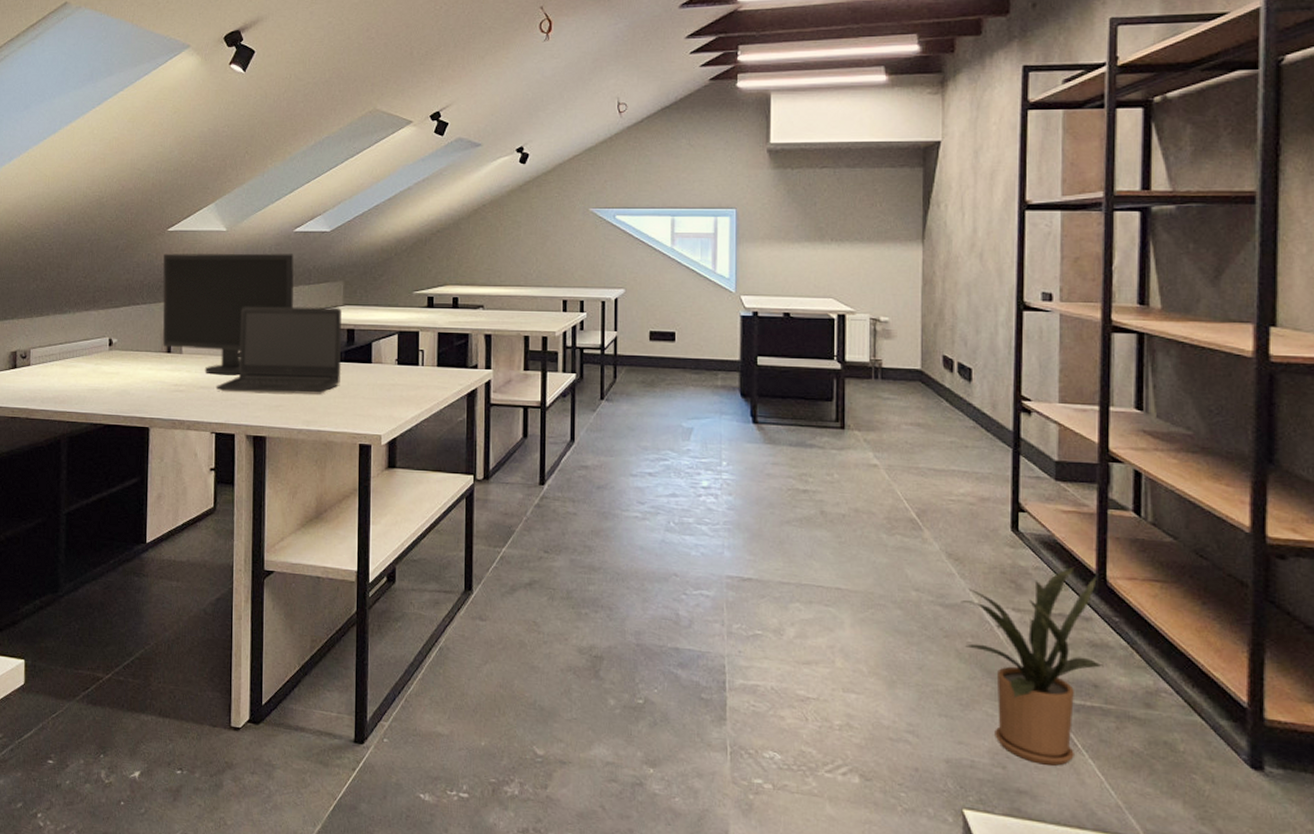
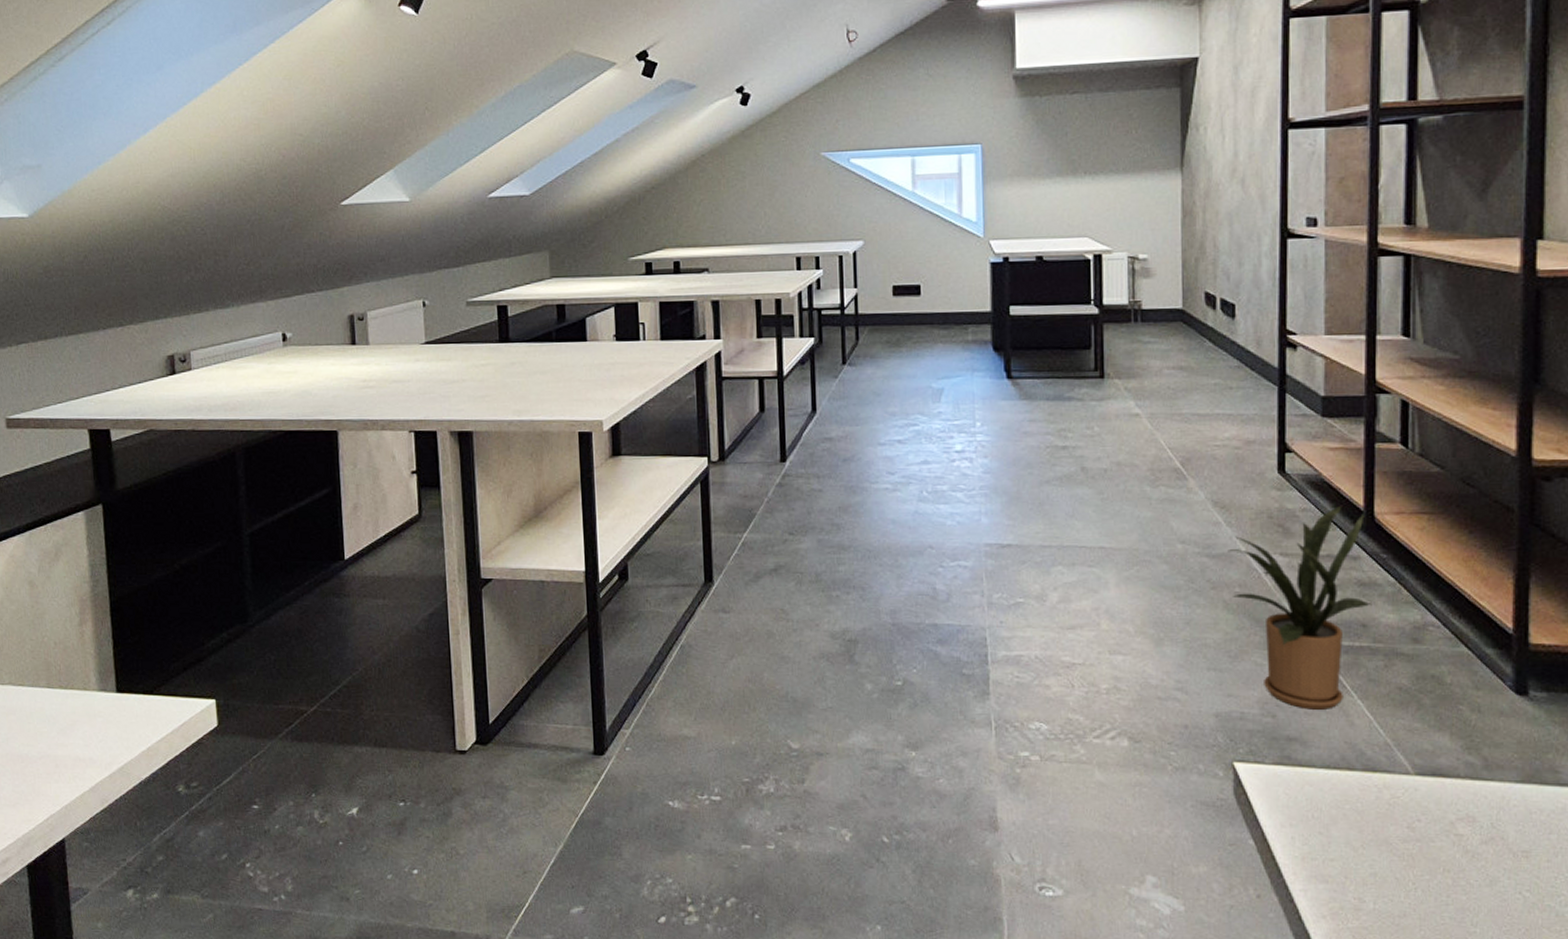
monitor: present [162,253,294,375] -> none [338,223,493,366]
laptop: present [216,306,342,394] -> none [411,281,553,385]

